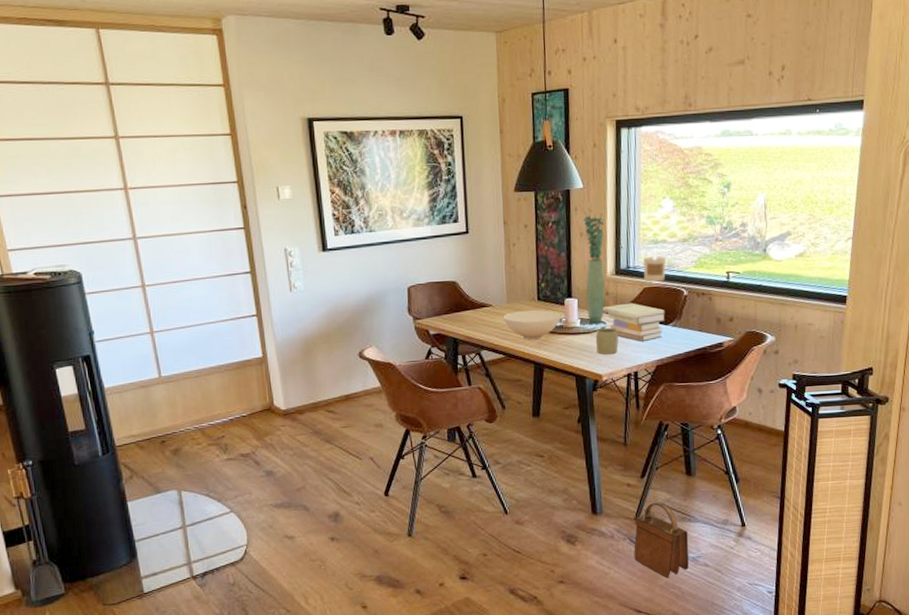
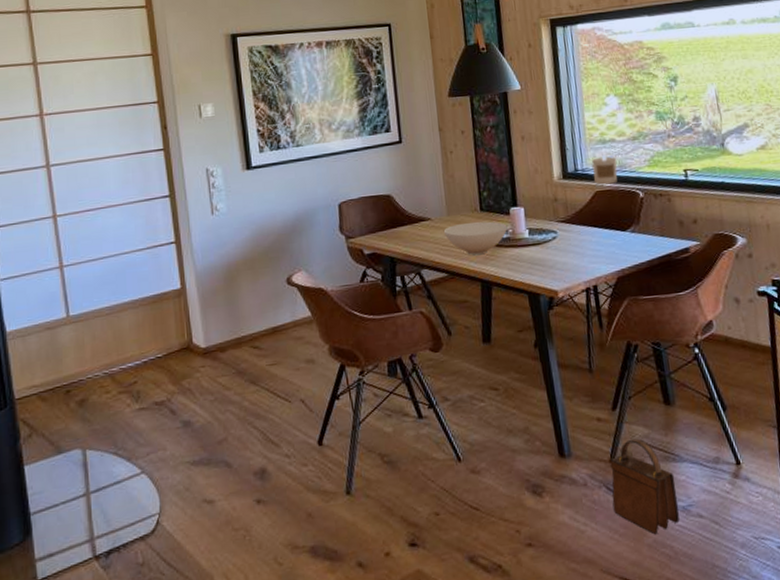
vase: present [583,211,605,324] -> none [523,113,554,235]
mug: present [595,327,619,355] -> none [546,237,573,268]
books: present [602,303,665,342] -> none [551,208,623,252]

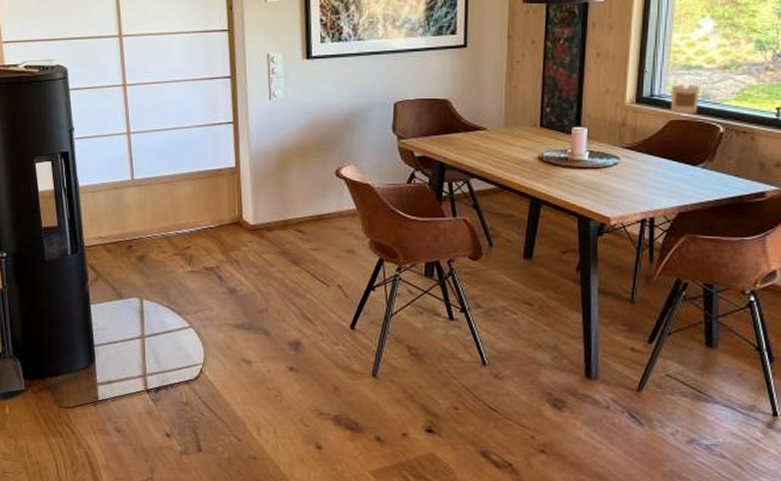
bowl: present [443,221,508,255] -> none [498,137,567,172]
handbag: present [610,438,680,535] -> none [633,373,703,465]

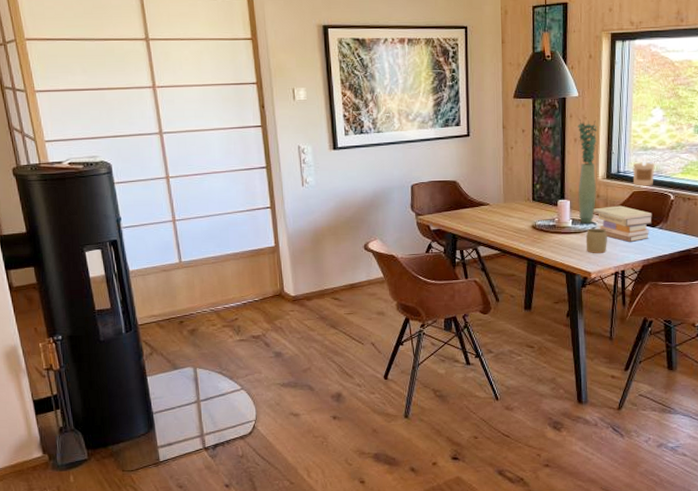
vase: none [597,28,627,159] -> present [578,118,597,225]
mug: none [605,163,633,195] -> present [585,228,607,253]
books: none [616,137,694,184] -> present [593,205,652,243]

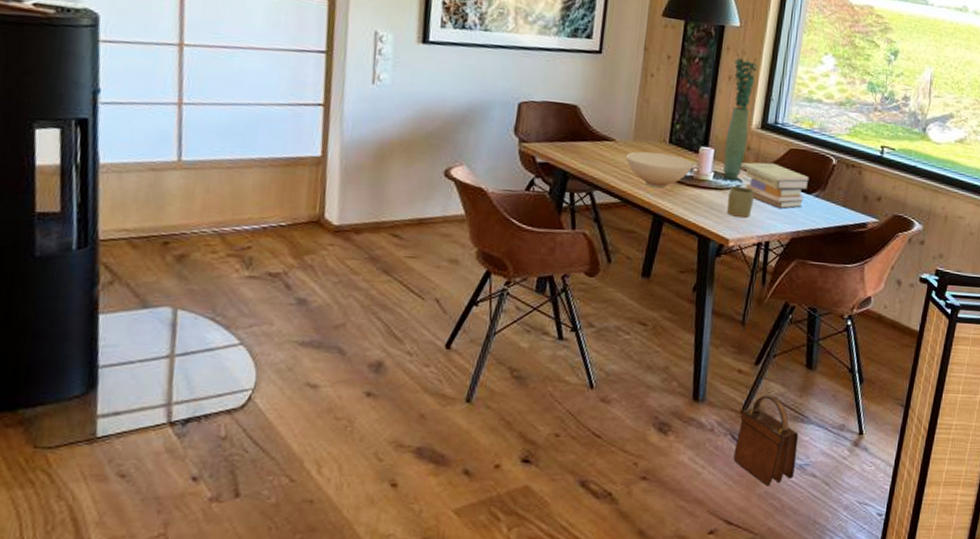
bowl: none [499,209,554,238] -> present [625,151,693,188]
handbag: none [616,393,668,466] -> present [733,394,799,486]
candle: present [632,160,655,187] -> none [791,113,819,145]

